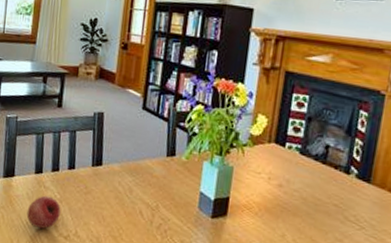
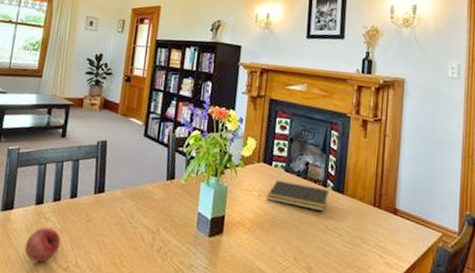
notepad: none [277,162,352,201] -> present [267,179,329,212]

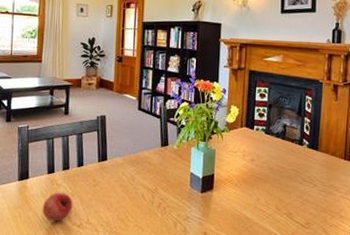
notepad: present [267,179,329,212] -> none [250,141,304,167]

